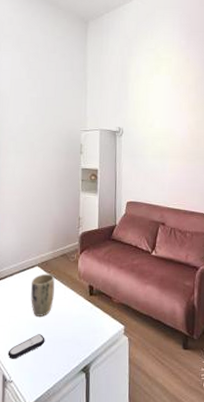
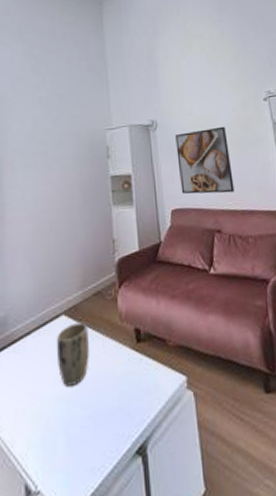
remote control: present [7,334,45,359] -> none [30,411,82,459]
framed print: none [136,140,181,195] -> present [175,126,235,194]

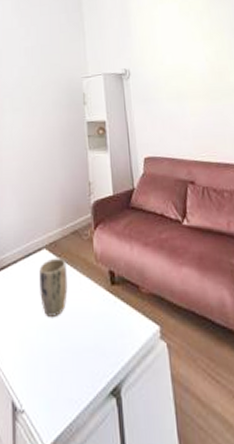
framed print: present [175,126,235,194] -> none [148,76,208,144]

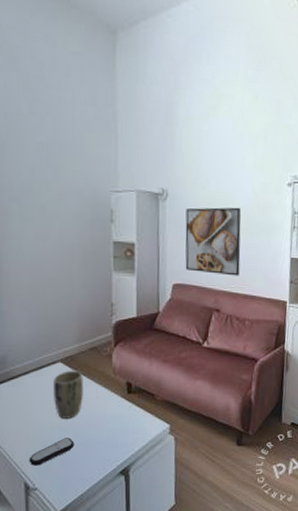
remote control: none [16,341,61,379] -> present [29,437,75,466]
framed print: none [148,76,208,144] -> present [185,207,242,276]

